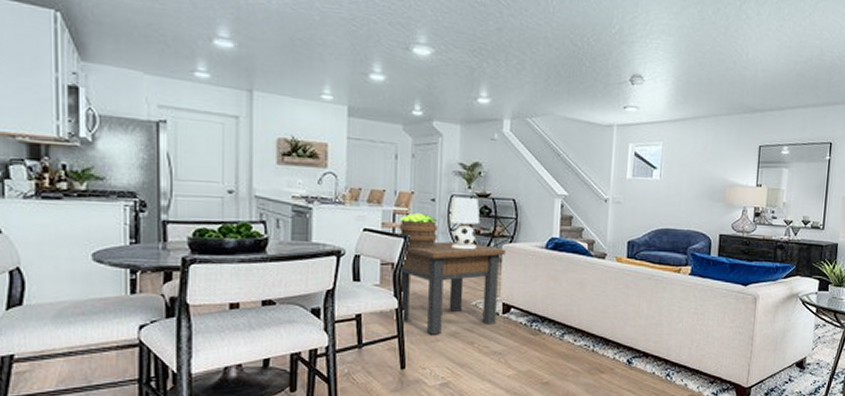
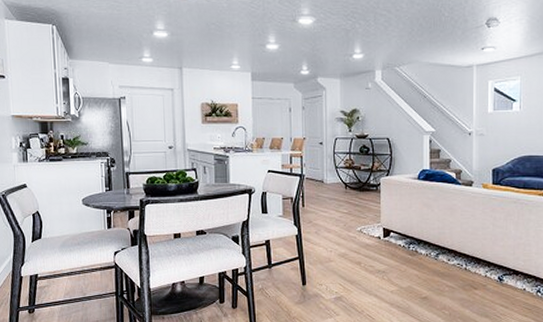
potted plant: present [398,212,438,249] -> none [295,154,326,184]
side table: present [401,241,505,335] -> none [299,177,383,257]
table lamp: present [449,197,481,250] -> none [335,140,361,184]

